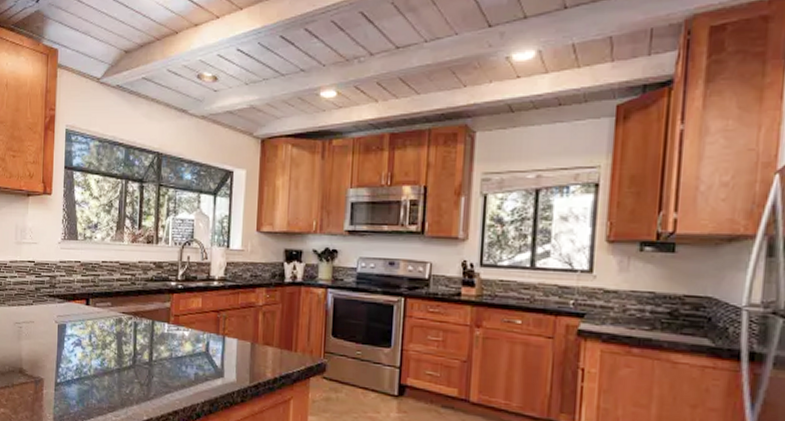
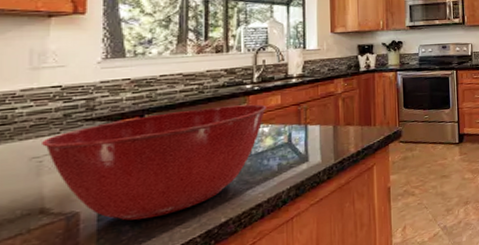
mixing bowl: none [22,300,188,400] -> present [42,104,266,221]

